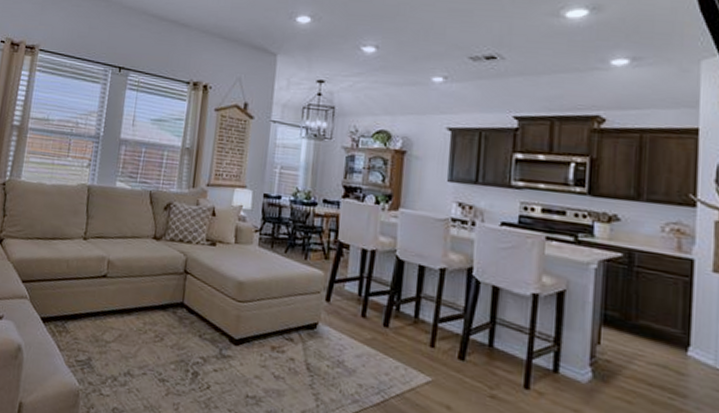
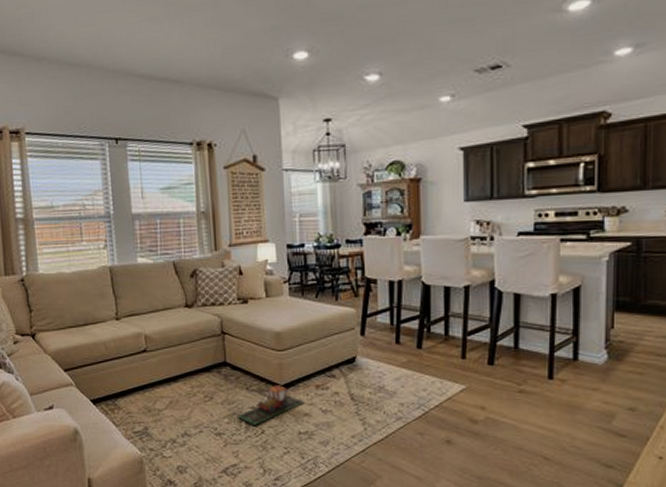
toy train: none [184,338,258,379] -> present [236,385,305,425]

